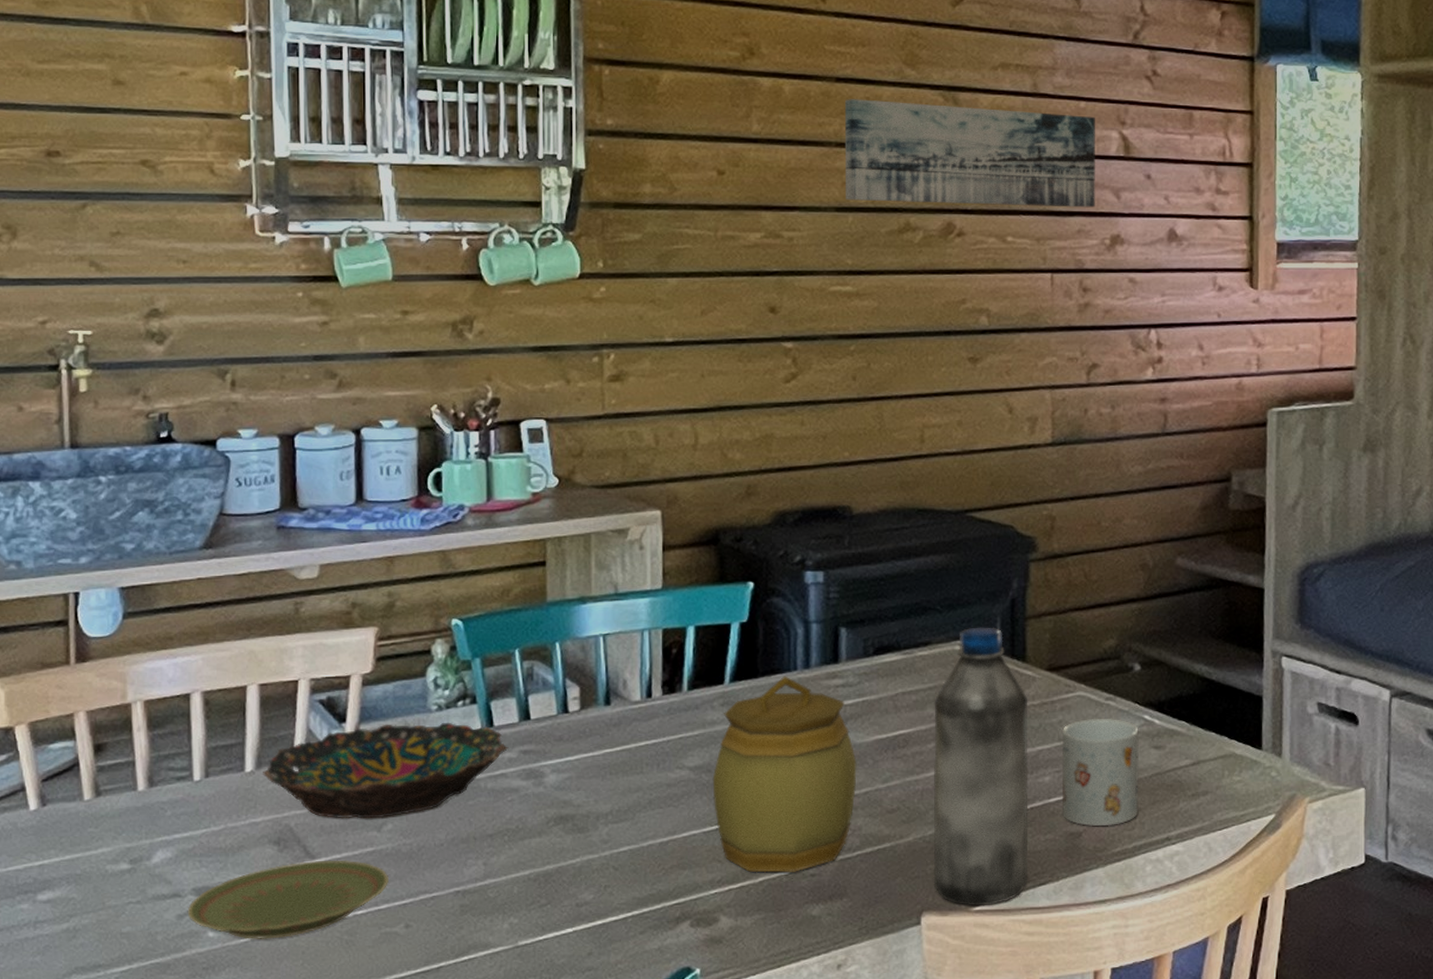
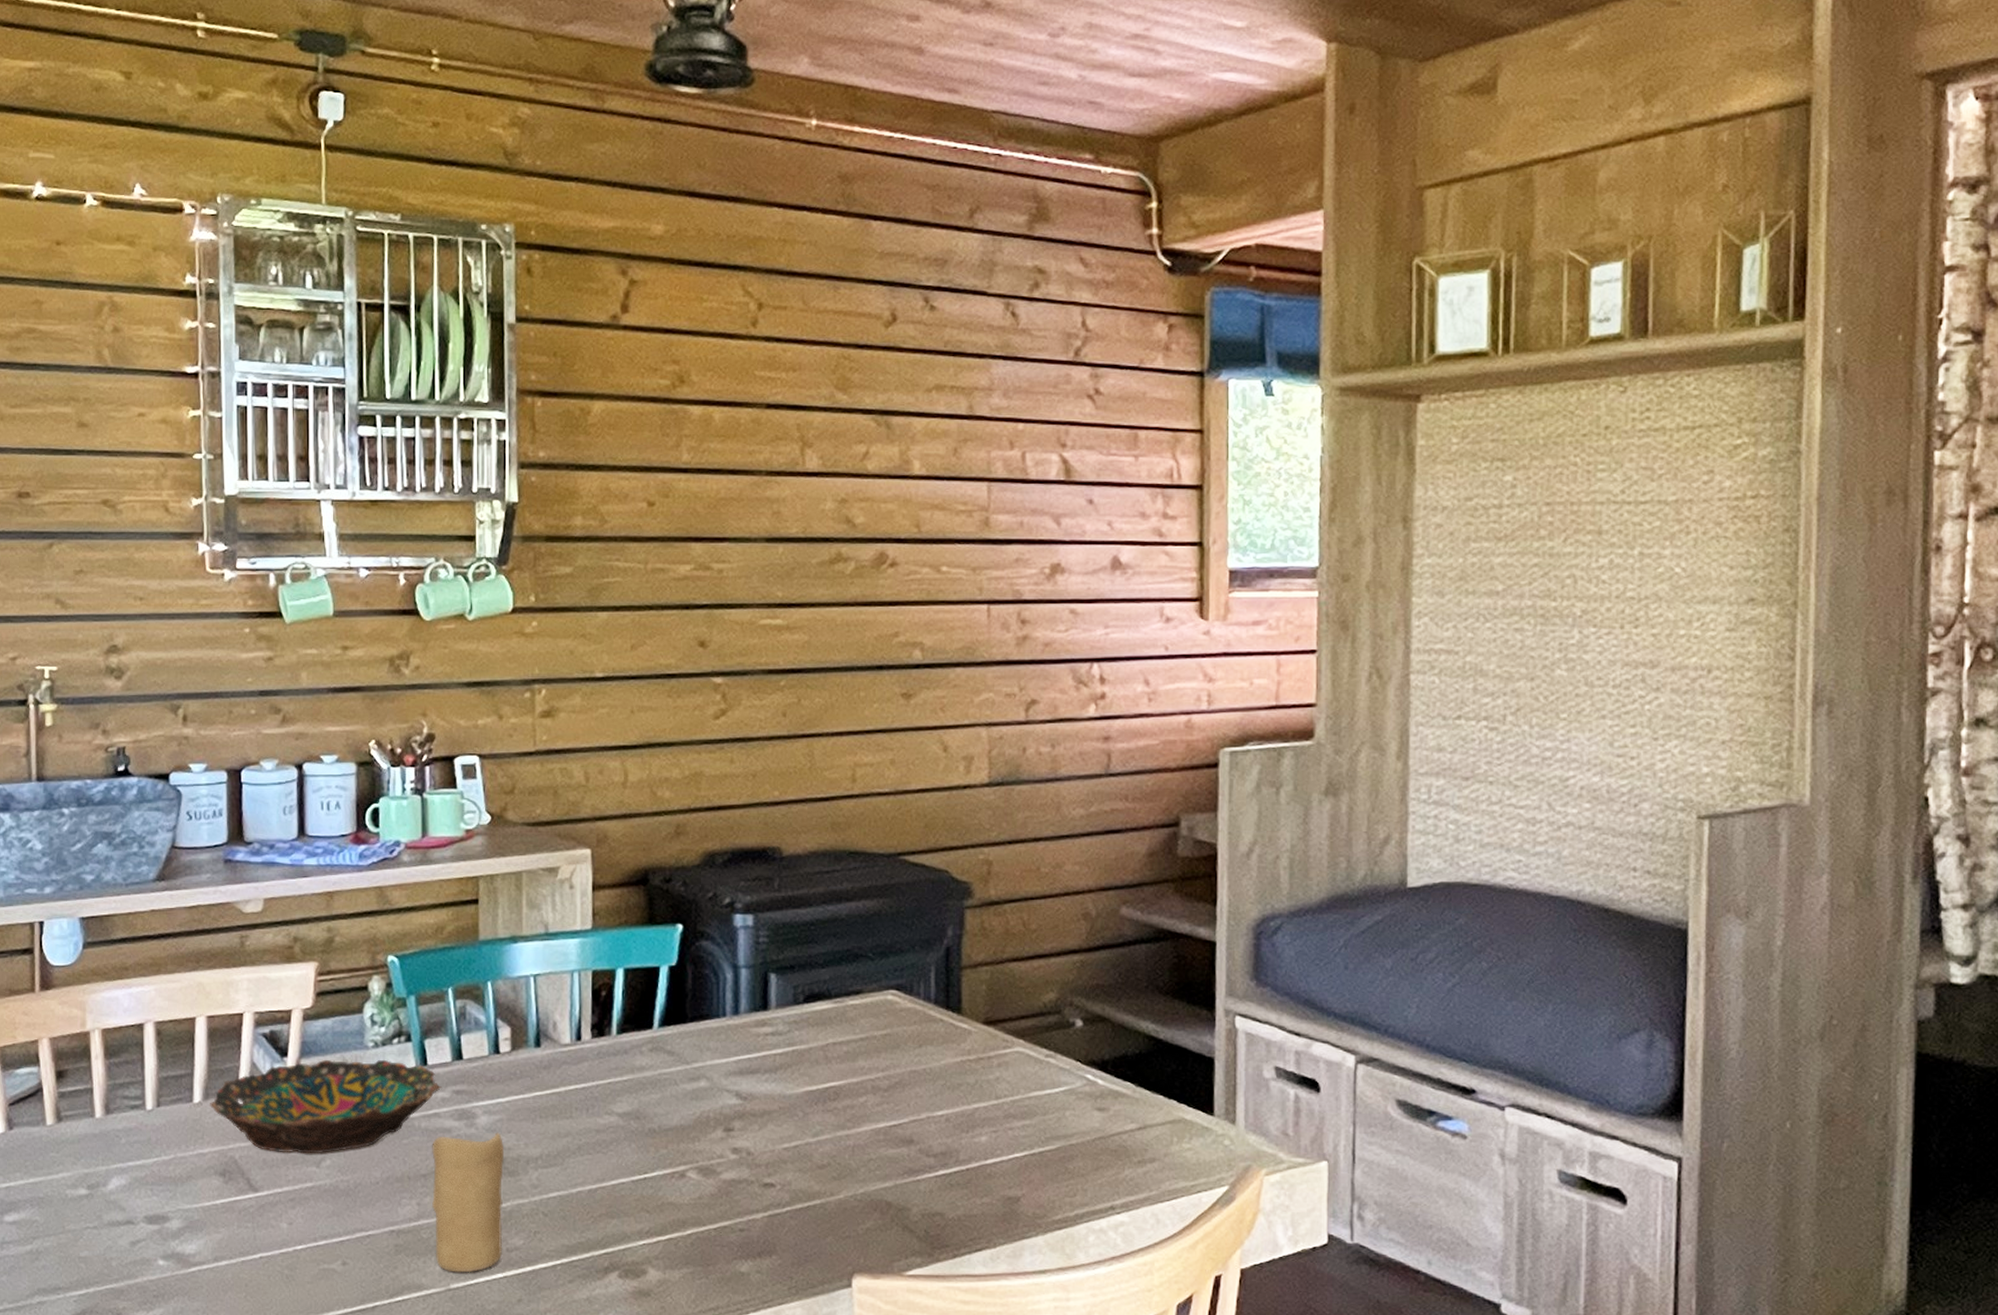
plate: present [187,859,388,939] -> none [139,1193,327,1270]
candle: none [498,790,574,930] -> present [431,1132,505,1273]
jar: present [712,676,857,873] -> none [641,1022,787,1226]
wall art: present [844,99,1095,208] -> none [775,426,1034,535]
water bottle: present [933,627,1029,906] -> none [864,976,964,1271]
mug: present [1061,718,1139,827] -> none [999,1076,1081,1192]

